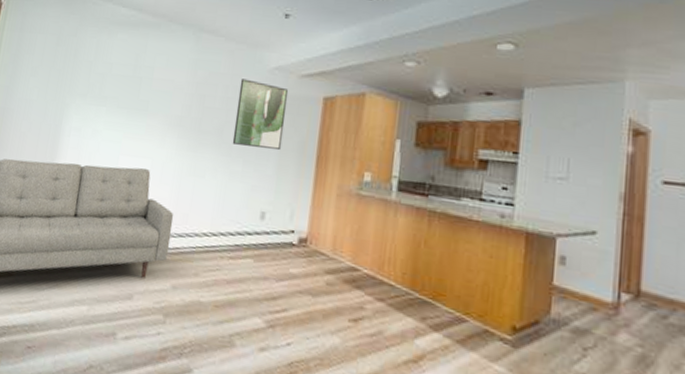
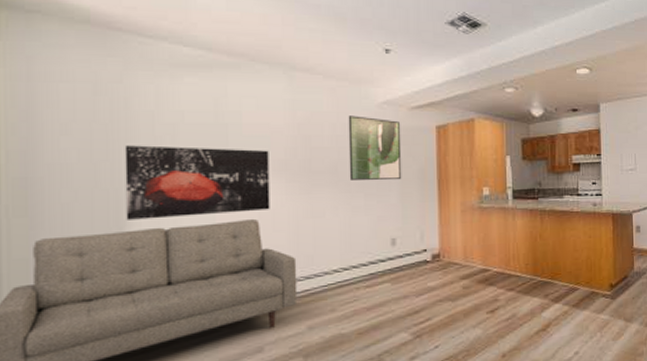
wall art: none [57,89,169,162] -> present [124,145,270,220]

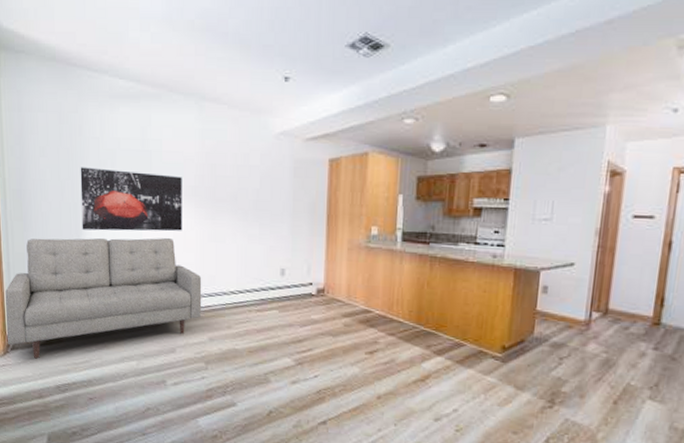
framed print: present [348,115,402,180] -> none [247,146,296,213]

